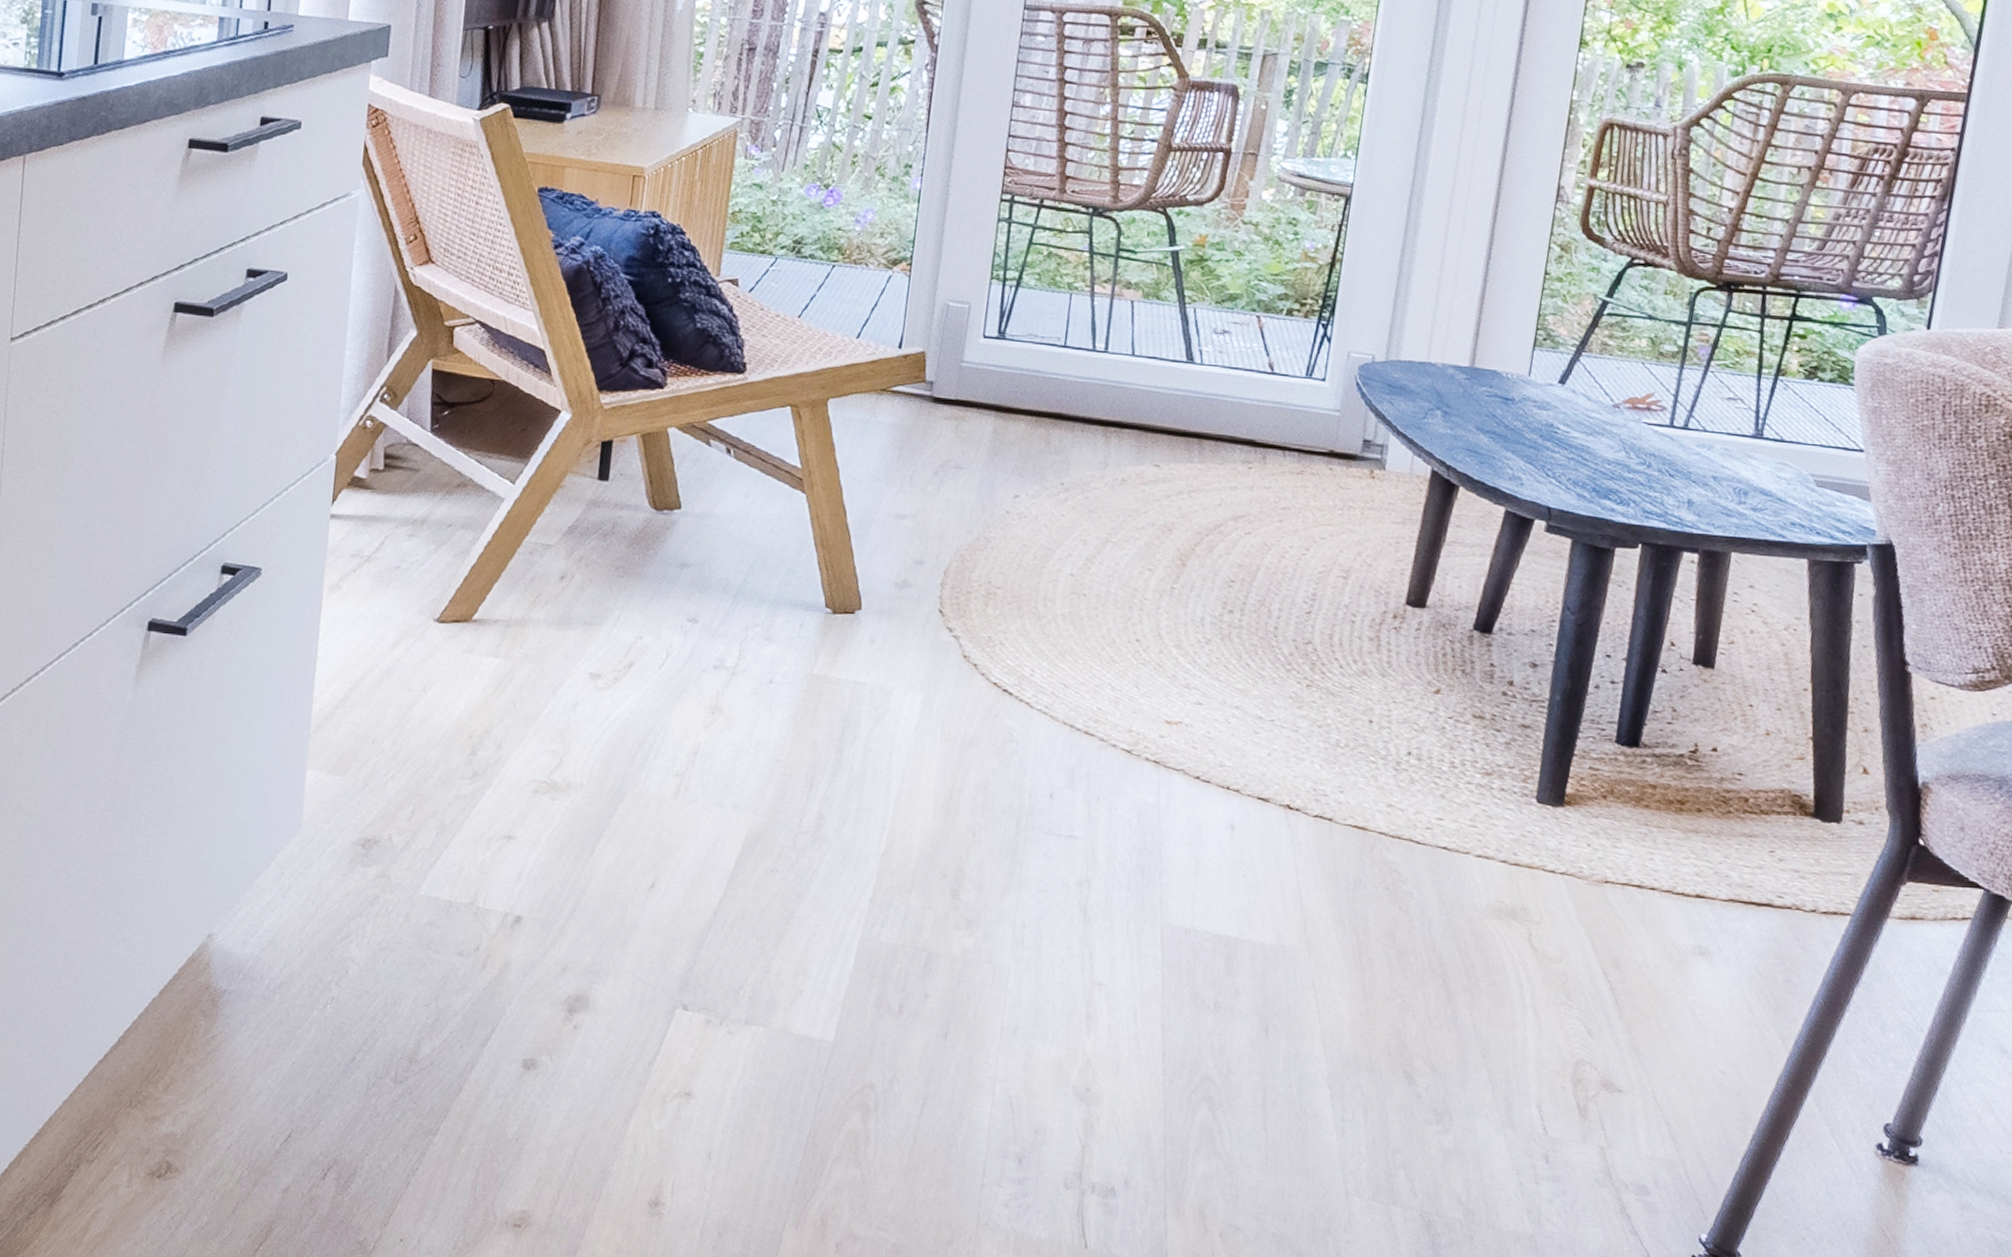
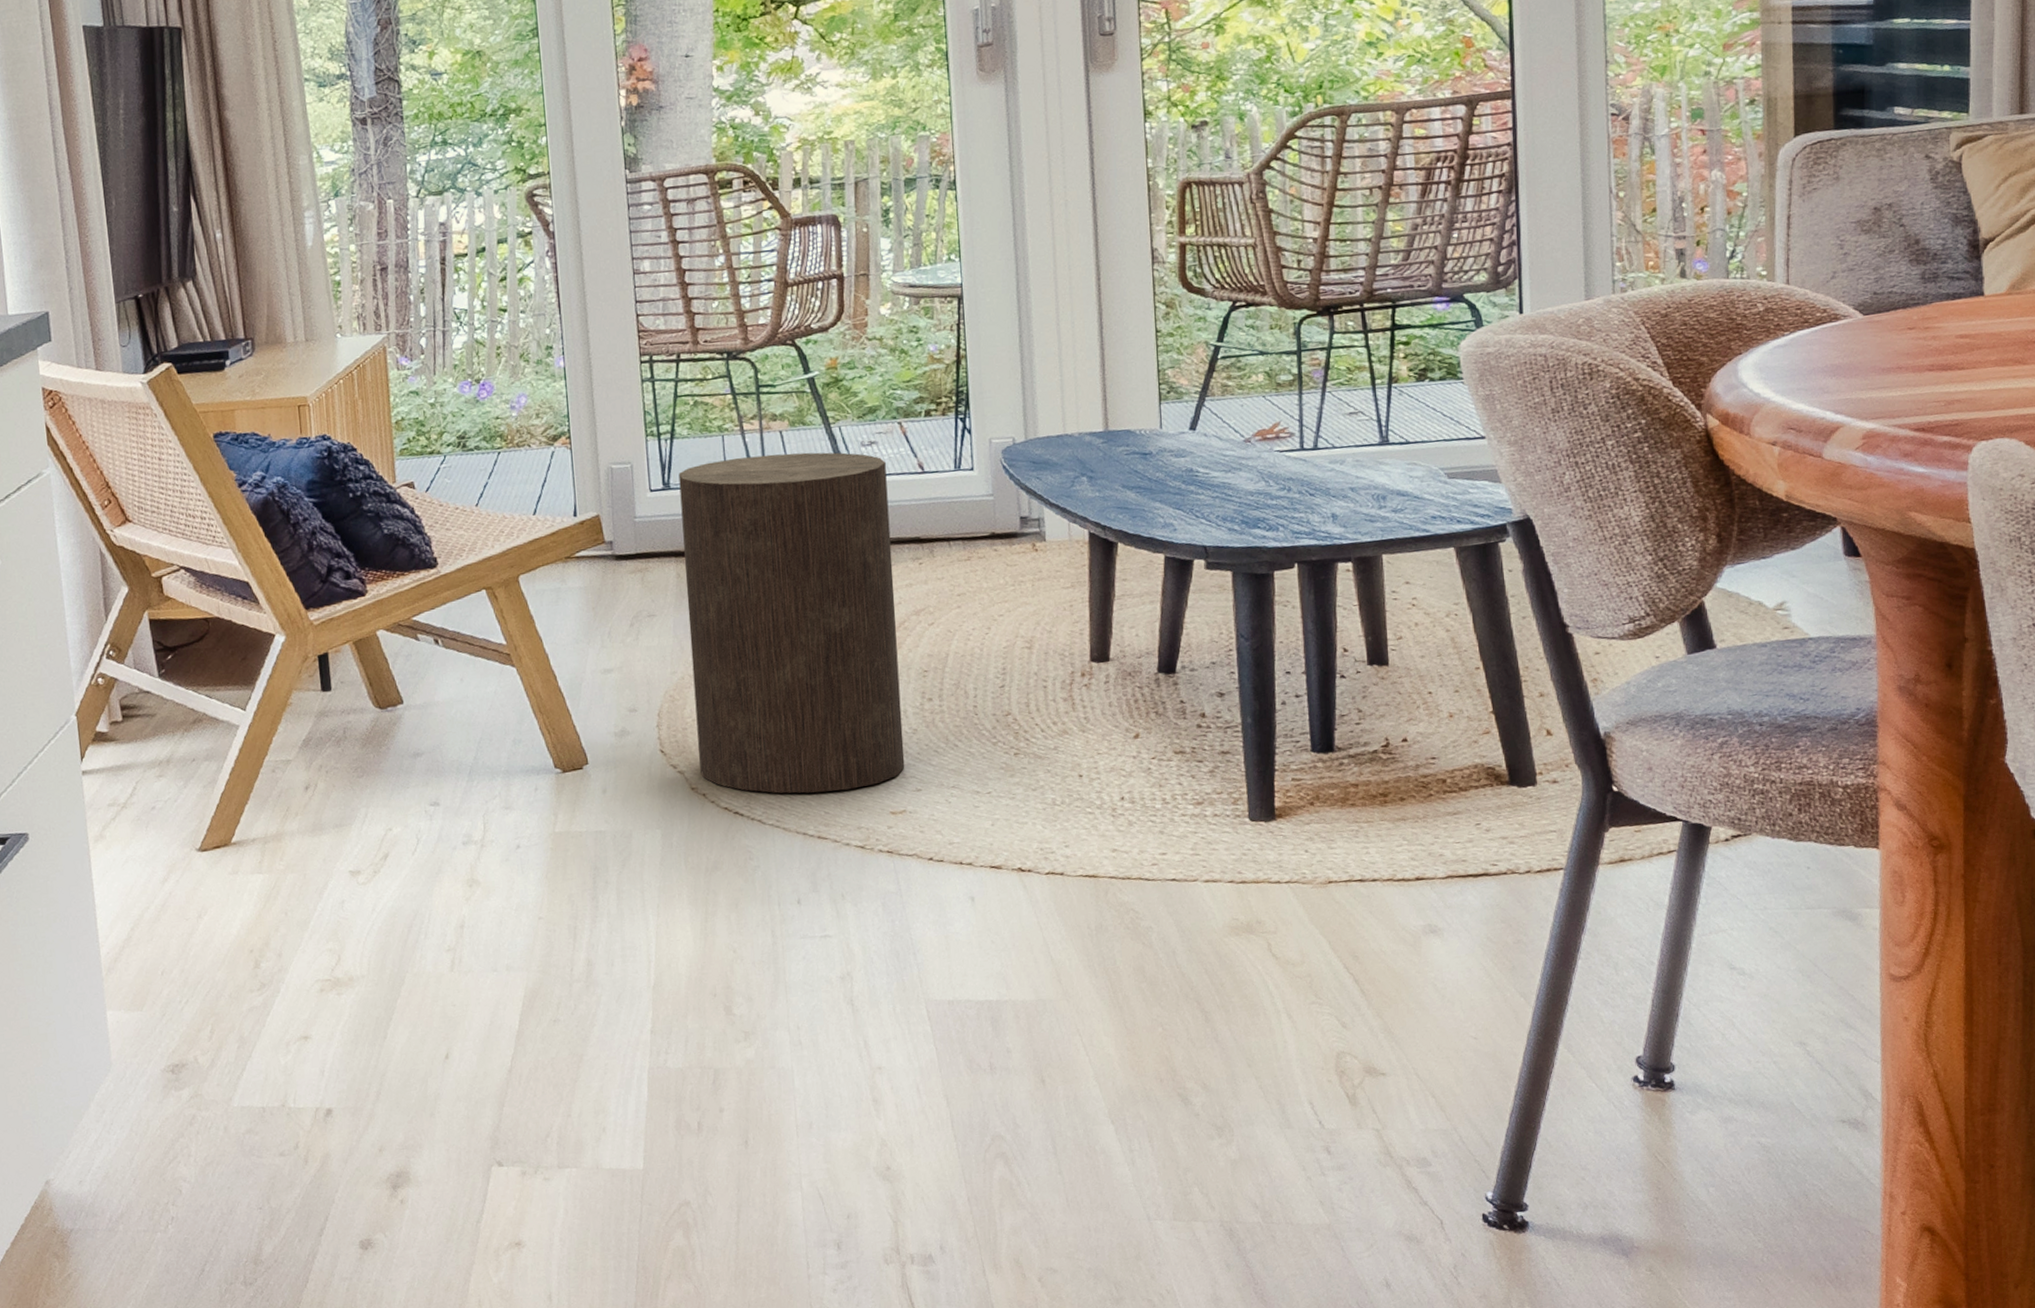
stool: none [976,319,1235,690] -> present [678,452,905,794]

